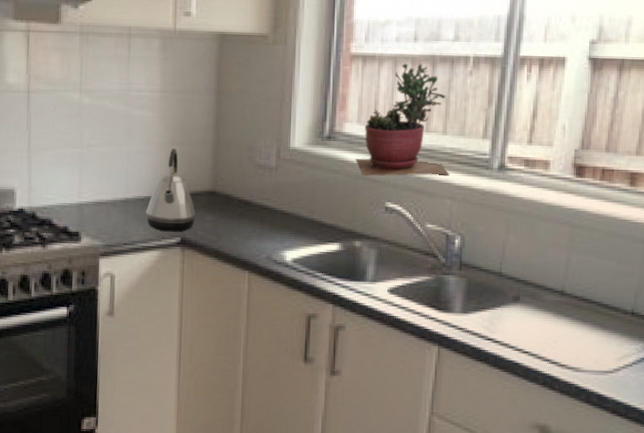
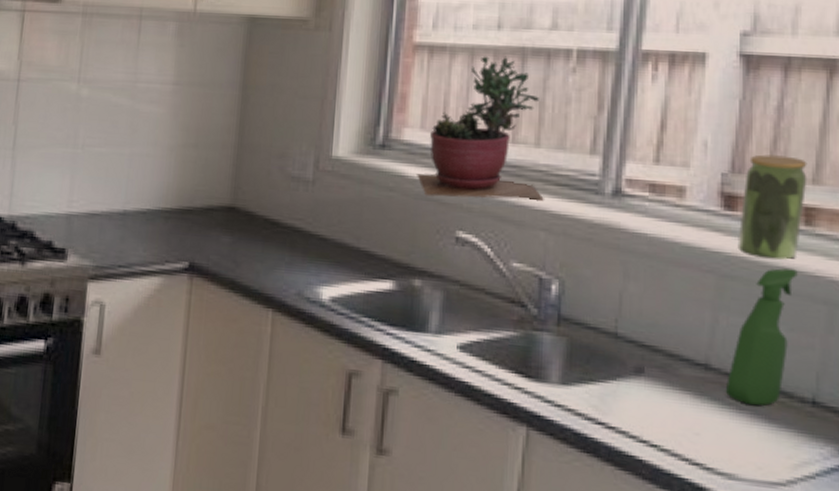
kettle: present [146,148,197,232] -> none [147,152,210,255]
spray bottle: none [575,218,625,319] -> present [726,268,798,406]
jar: none [585,134,633,213] -> present [737,154,807,261]

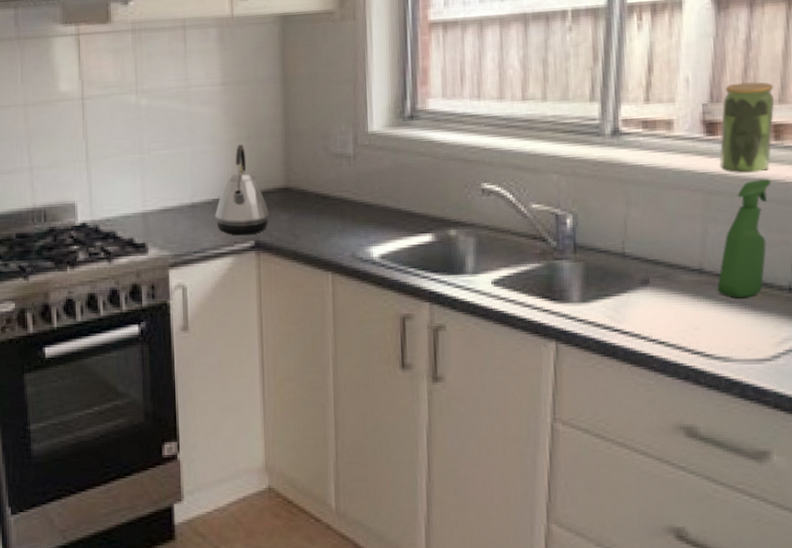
kettle: none [147,152,210,255] -> present [215,144,270,236]
succulent plant: present [416,56,544,200] -> none [442,23,554,156]

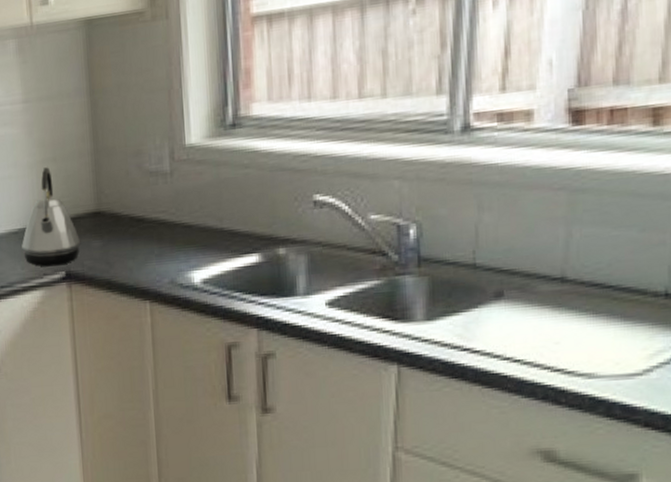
spray bottle: present [718,179,771,298] -> none [582,171,647,308]
jar: present [719,82,775,174] -> none [587,59,654,167]

